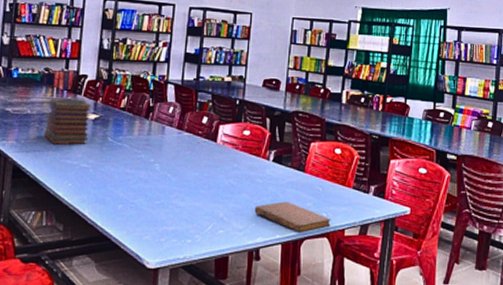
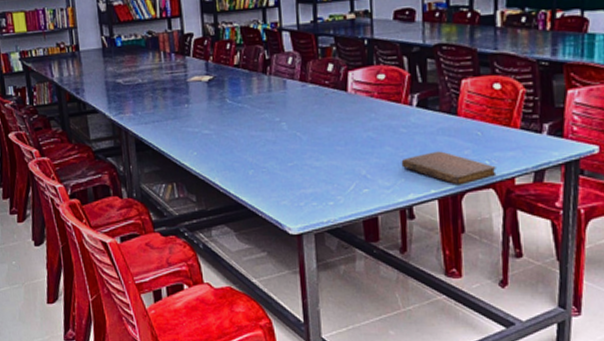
book stack: present [43,98,92,145] -> none [159,60,206,113]

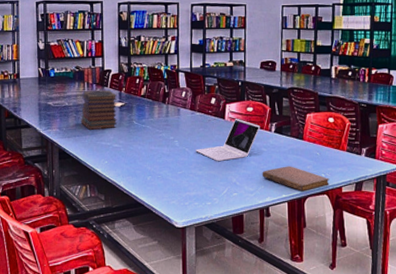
book stack: none [159,60,206,113] -> present [80,90,118,130]
laptop: none [310,89,397,148] -> present [195,118,261,161]

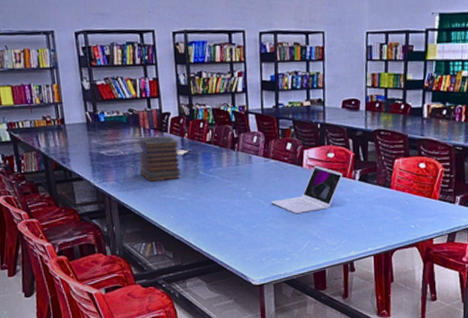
notebook: present [262,166,329,192] -> none [345,217,419,244]

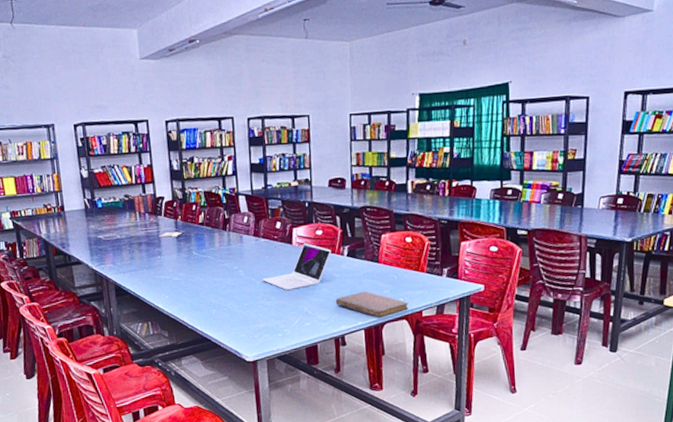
book stack: present [139,136,182,182] -> none [135,219,176,263]
notebook: none [345,217,419,244] -> present [335,291,409,318]

